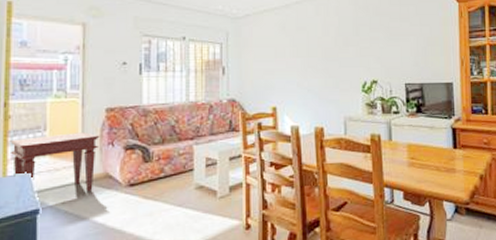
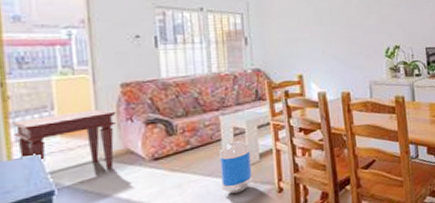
trash can: none [191,171,221,226] -> present [219,140,253,194]

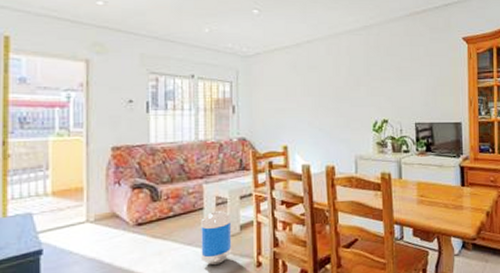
side table: present [12,109,116,170] -> none [10,171,106,232]

